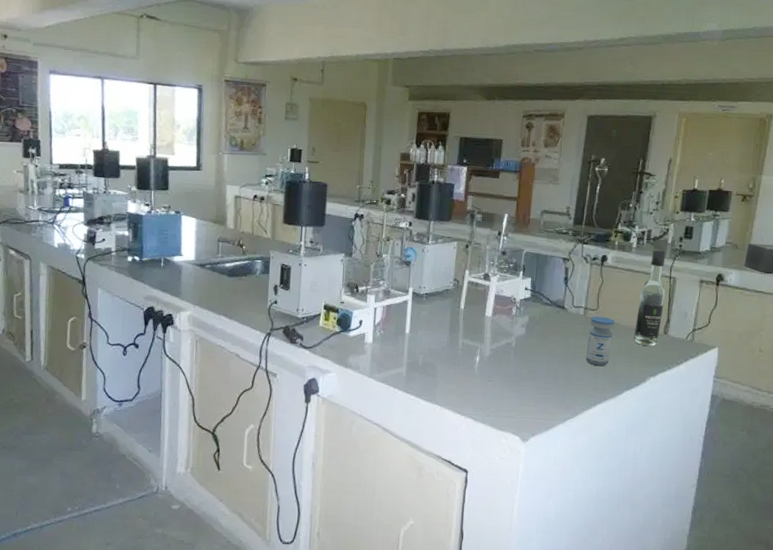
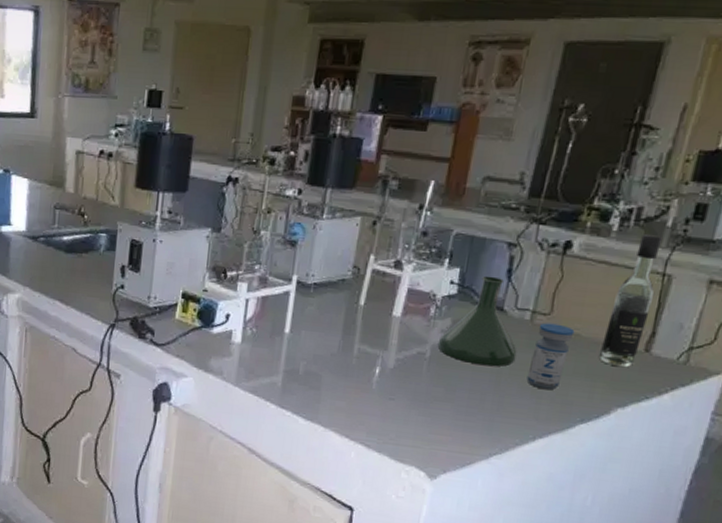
flask: none [520,283,577,351] -> present [437,275,517,367]

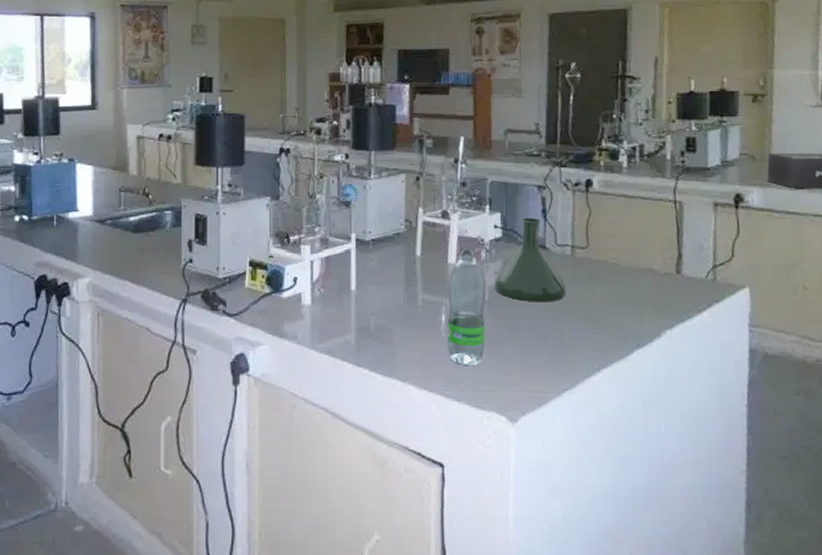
bottle: none [376,300,430,420] -> present [447,247,486,365]
medicine bottle: present [526,322,575,390] -> none [579,256,612,320]
bottle: present [598,233,662,368] -> none [637,167,672,291]

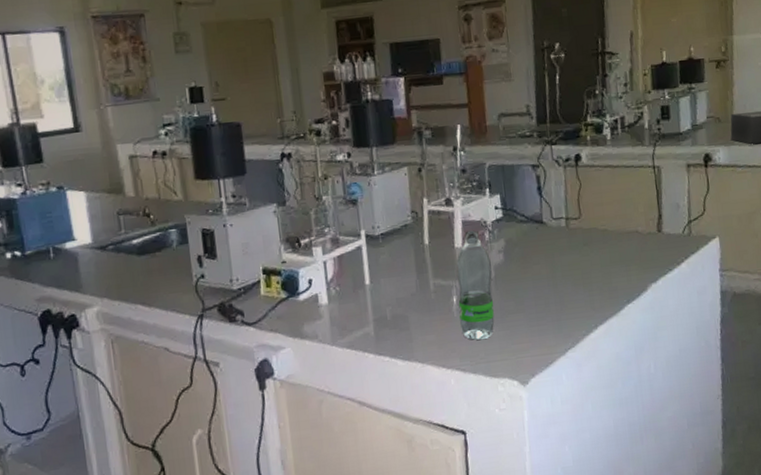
flask: present [494,217,566,303] -> none [498,195,564,274]

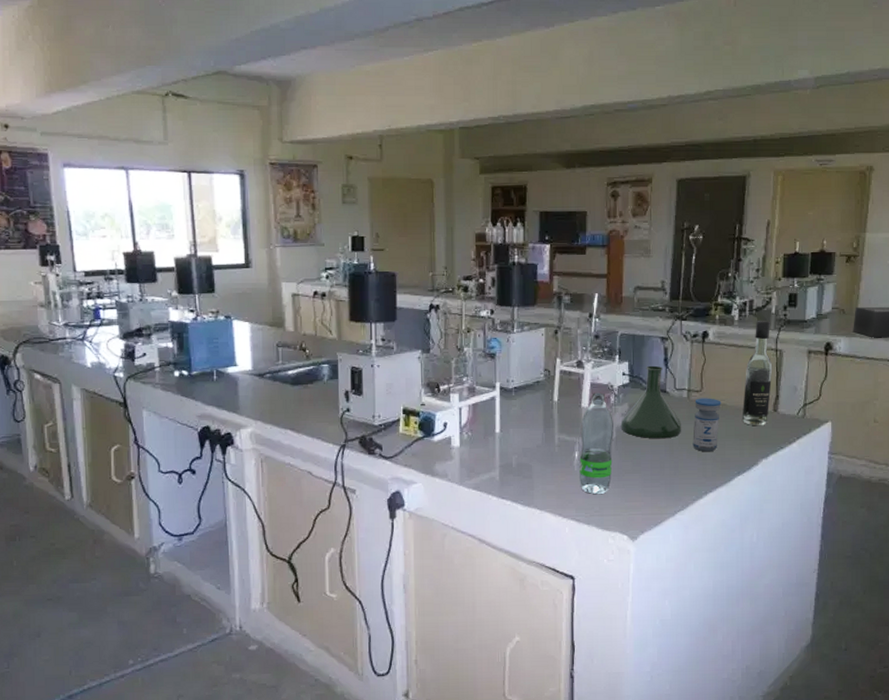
flask: none [498,195,564,274] -> present [620,365,682,439]
medicine bottle: none [574,224,603,283] -> present [692,398,722,452]
bottle: none [624,136,653,250] -> present [741,320,773,426]

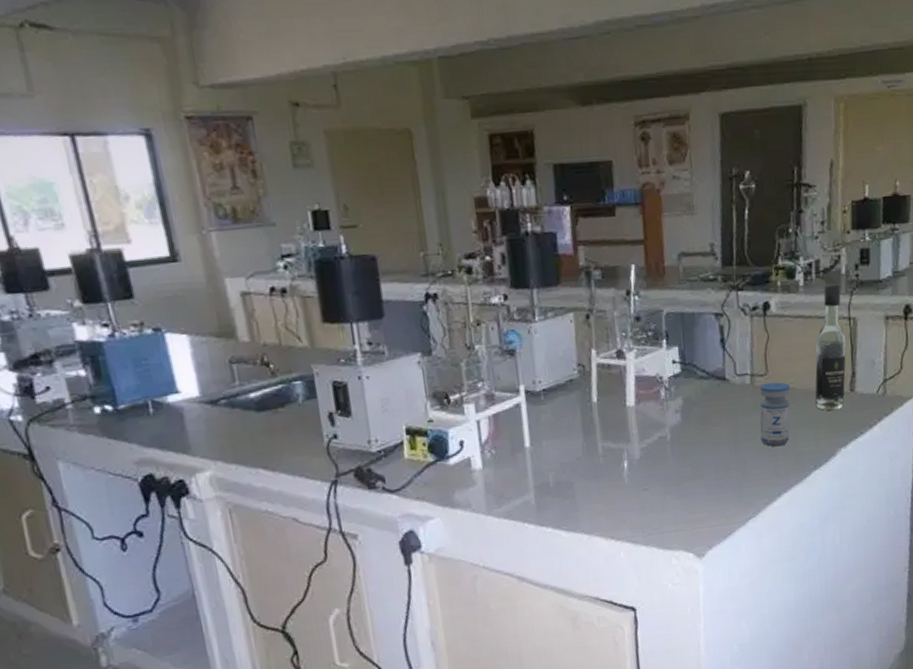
bottle: present [579,392,613,494] -> none [628,387,670,509]
flask: present [620,365,682,439] -> none [675,348,747,437]

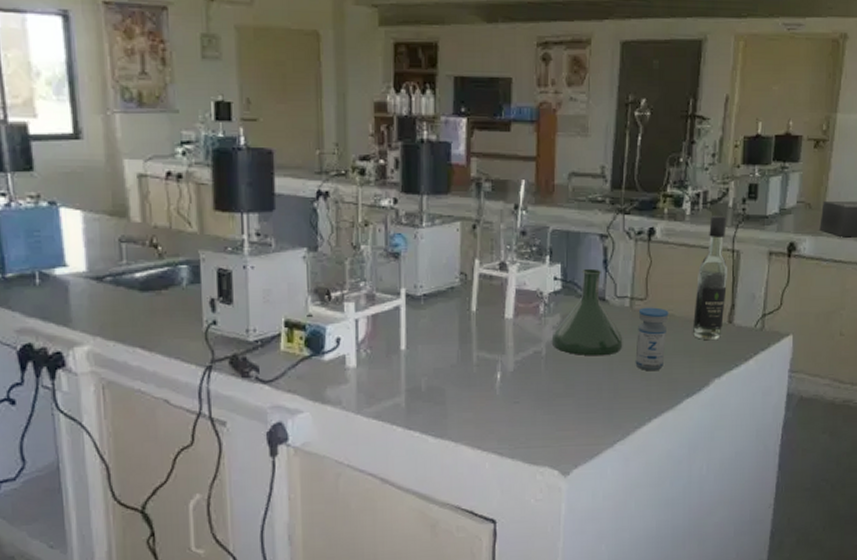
flask: none [675,348,747,437] -> present [551,268,623,356]

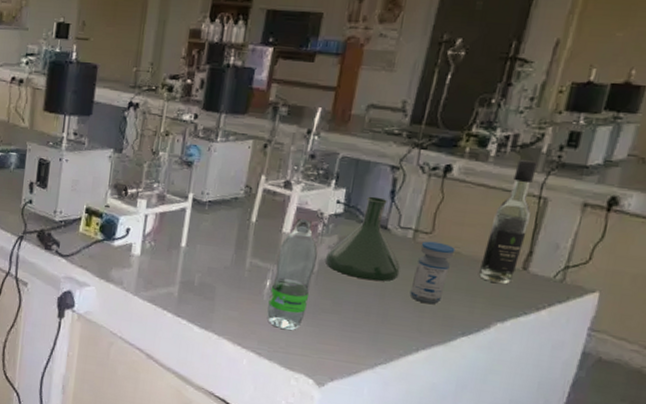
bottle: none [502,301,543,422] -> present [266,218,318,330]

